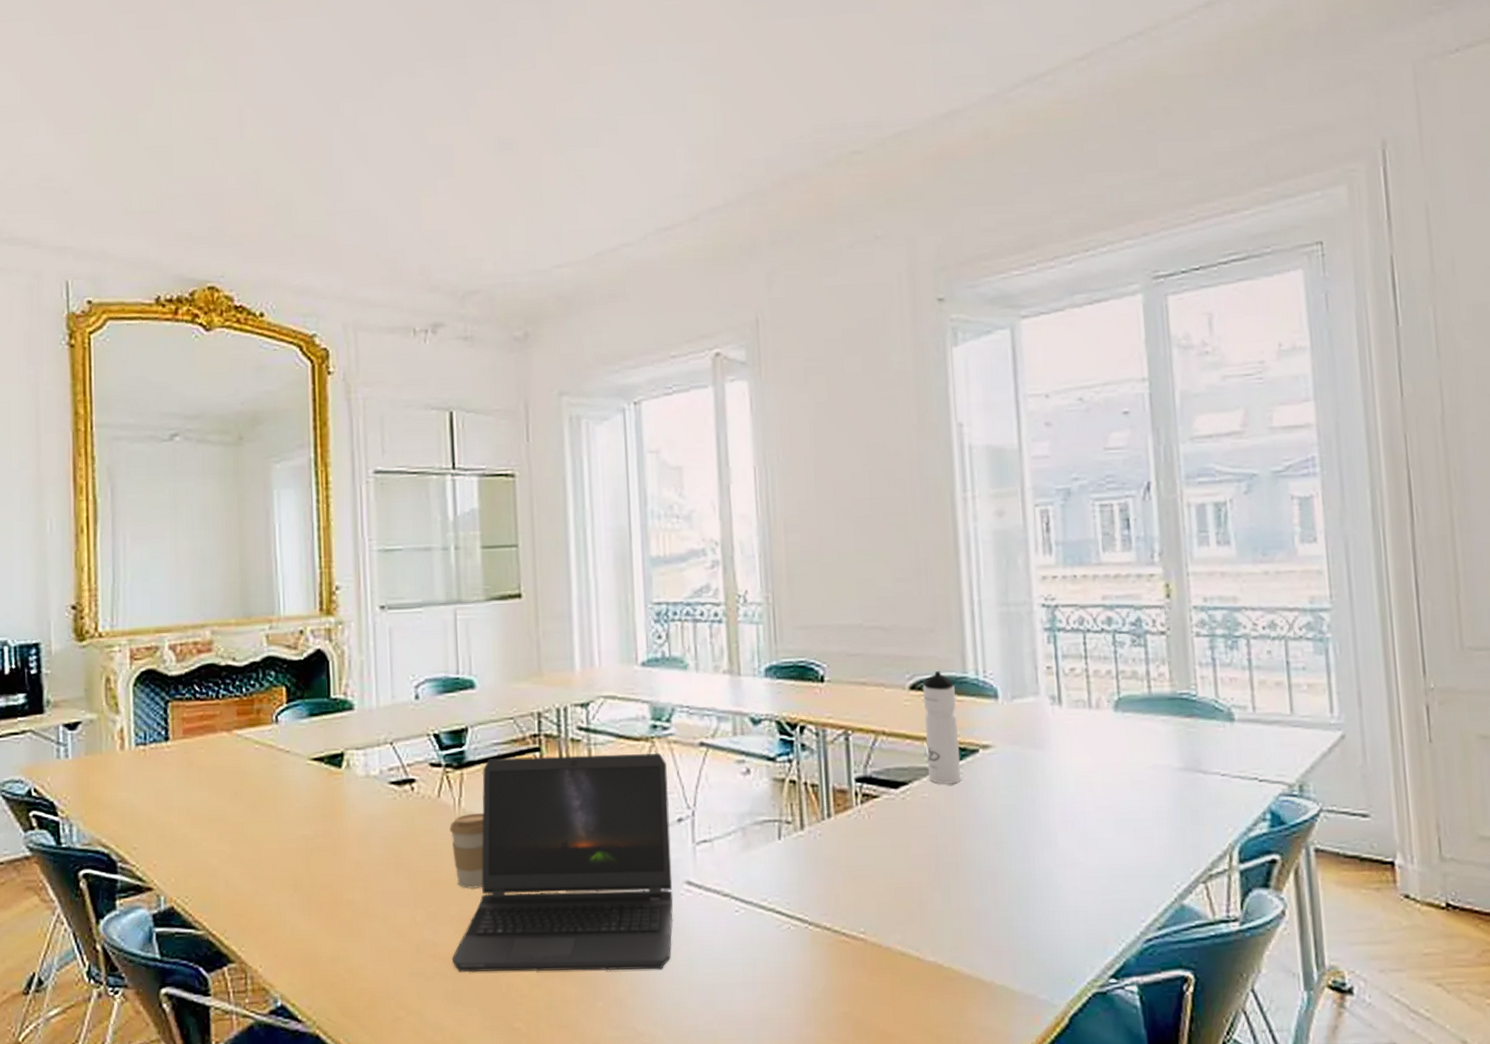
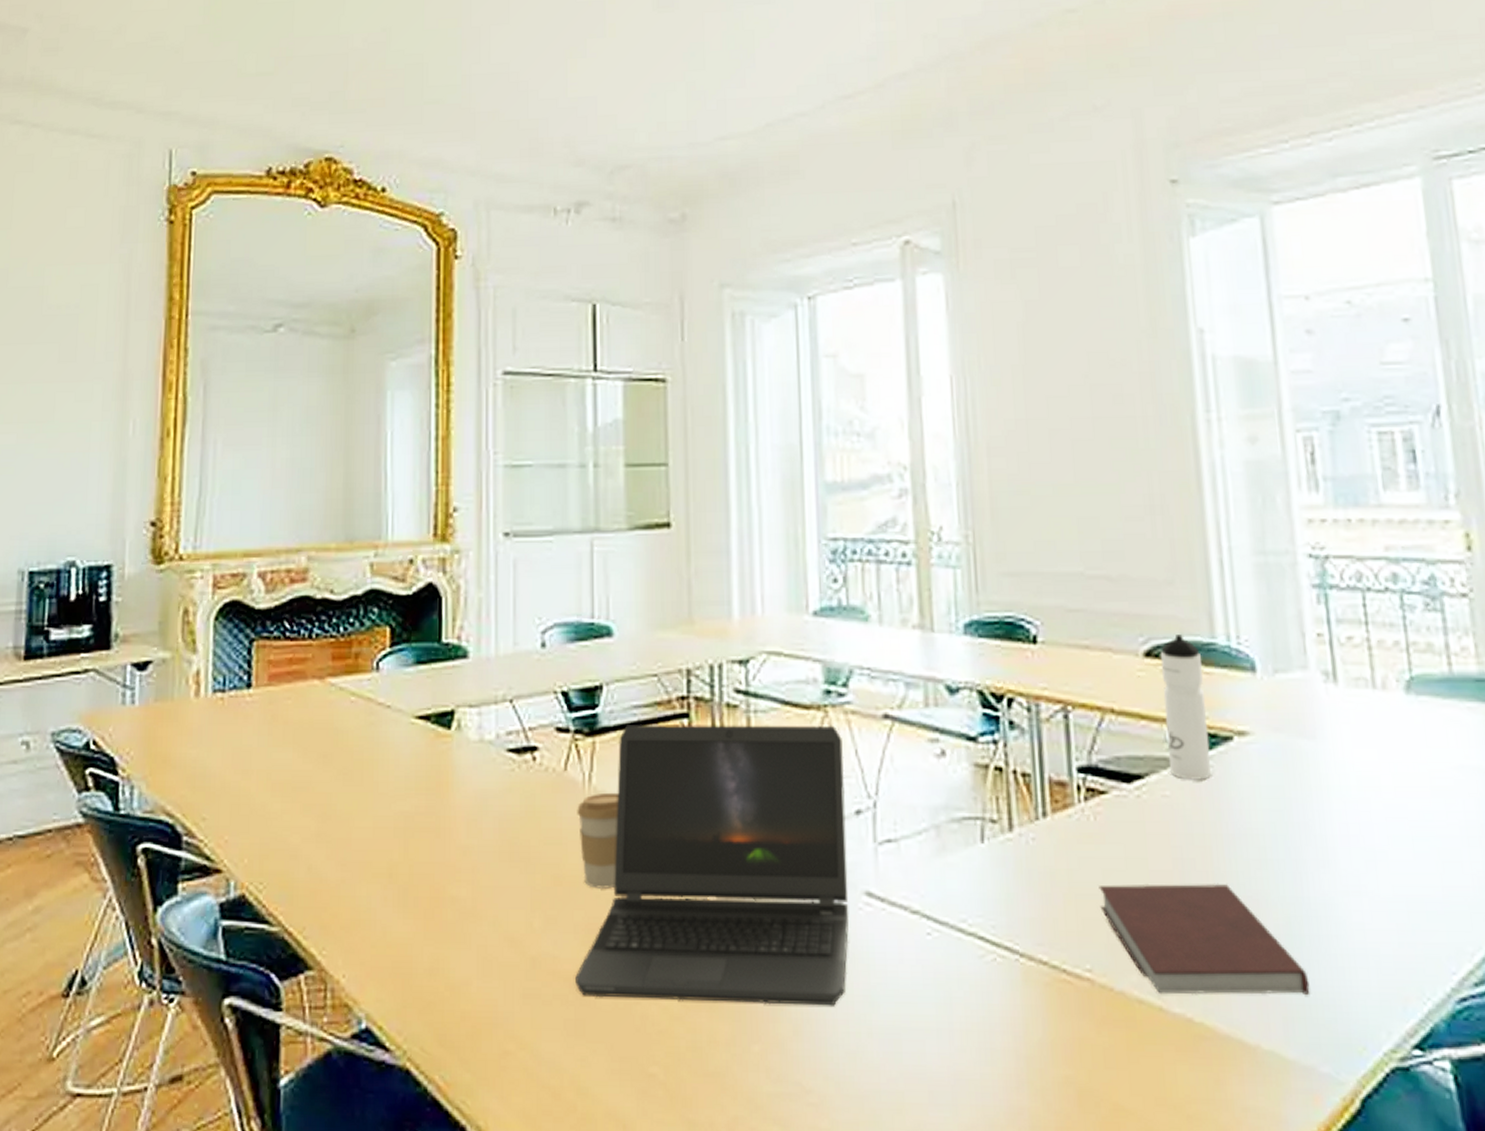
notebook: none [871,862,1033,948] -> present [1099,883,1310,995]

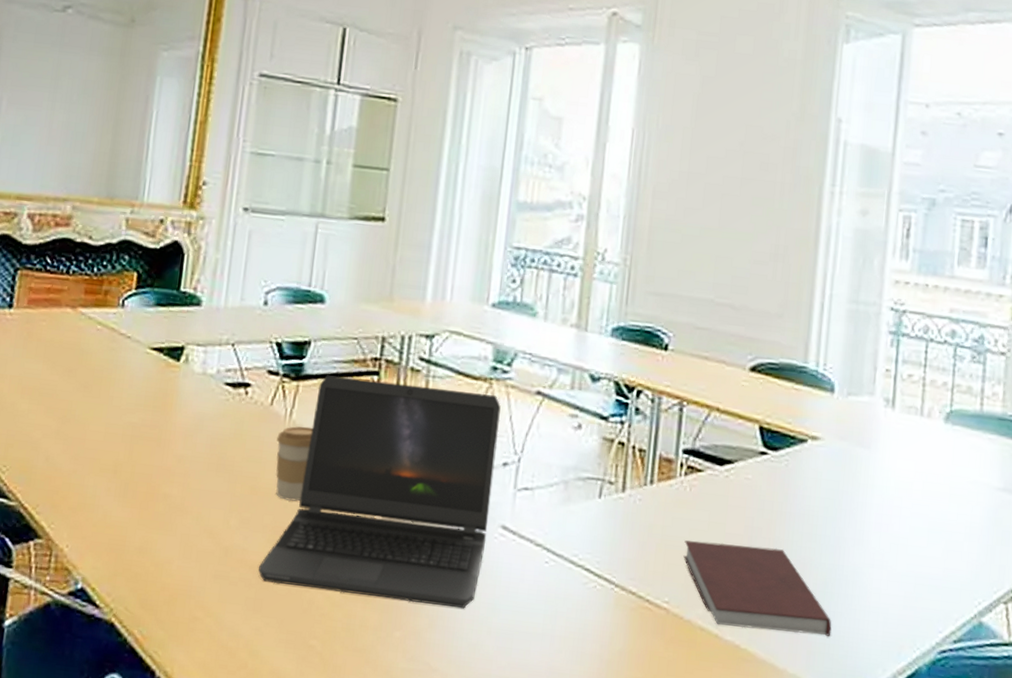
water bottle: present [1160,635,1212,782] -> none [754,357,794,470]

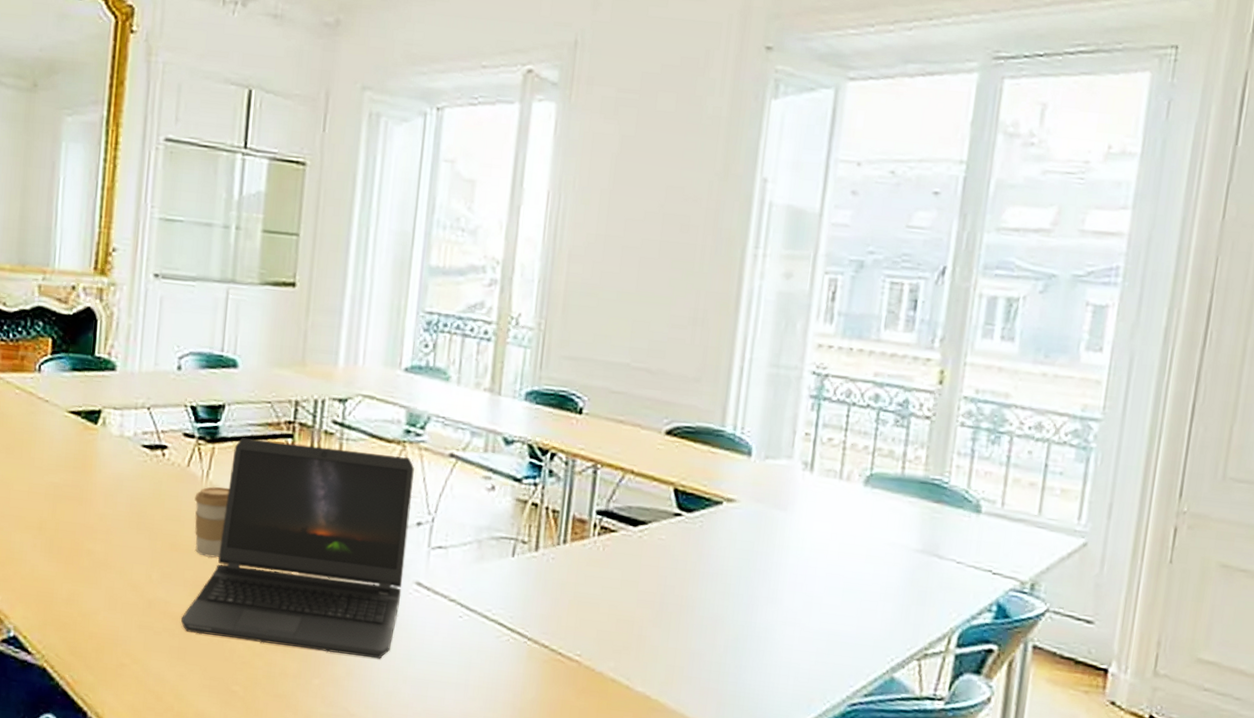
notebook: present [683,540,832,636] -> none [595,597,743,689]

